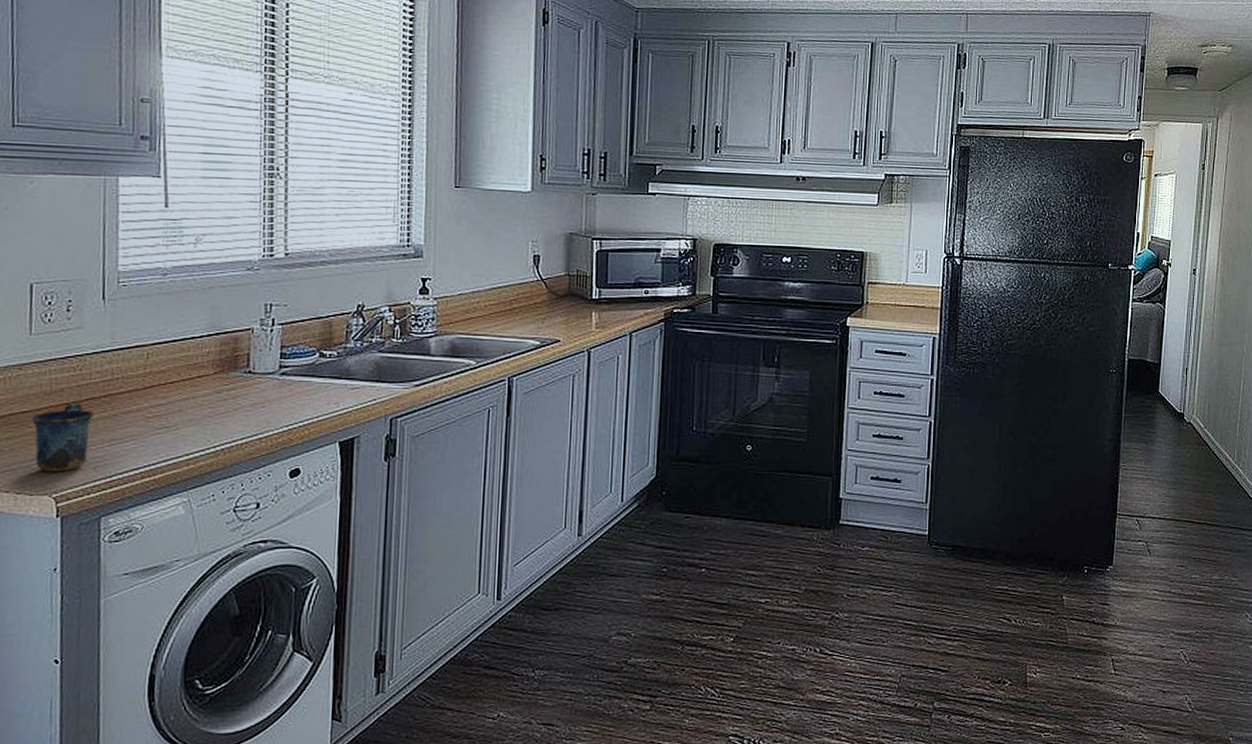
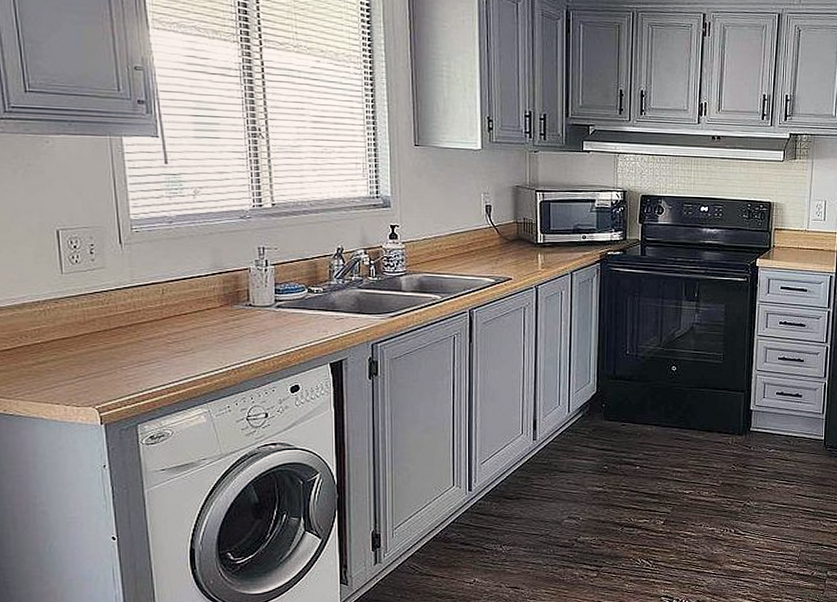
mug: present [31,403,95,472] -> none [70,331,123,388]

